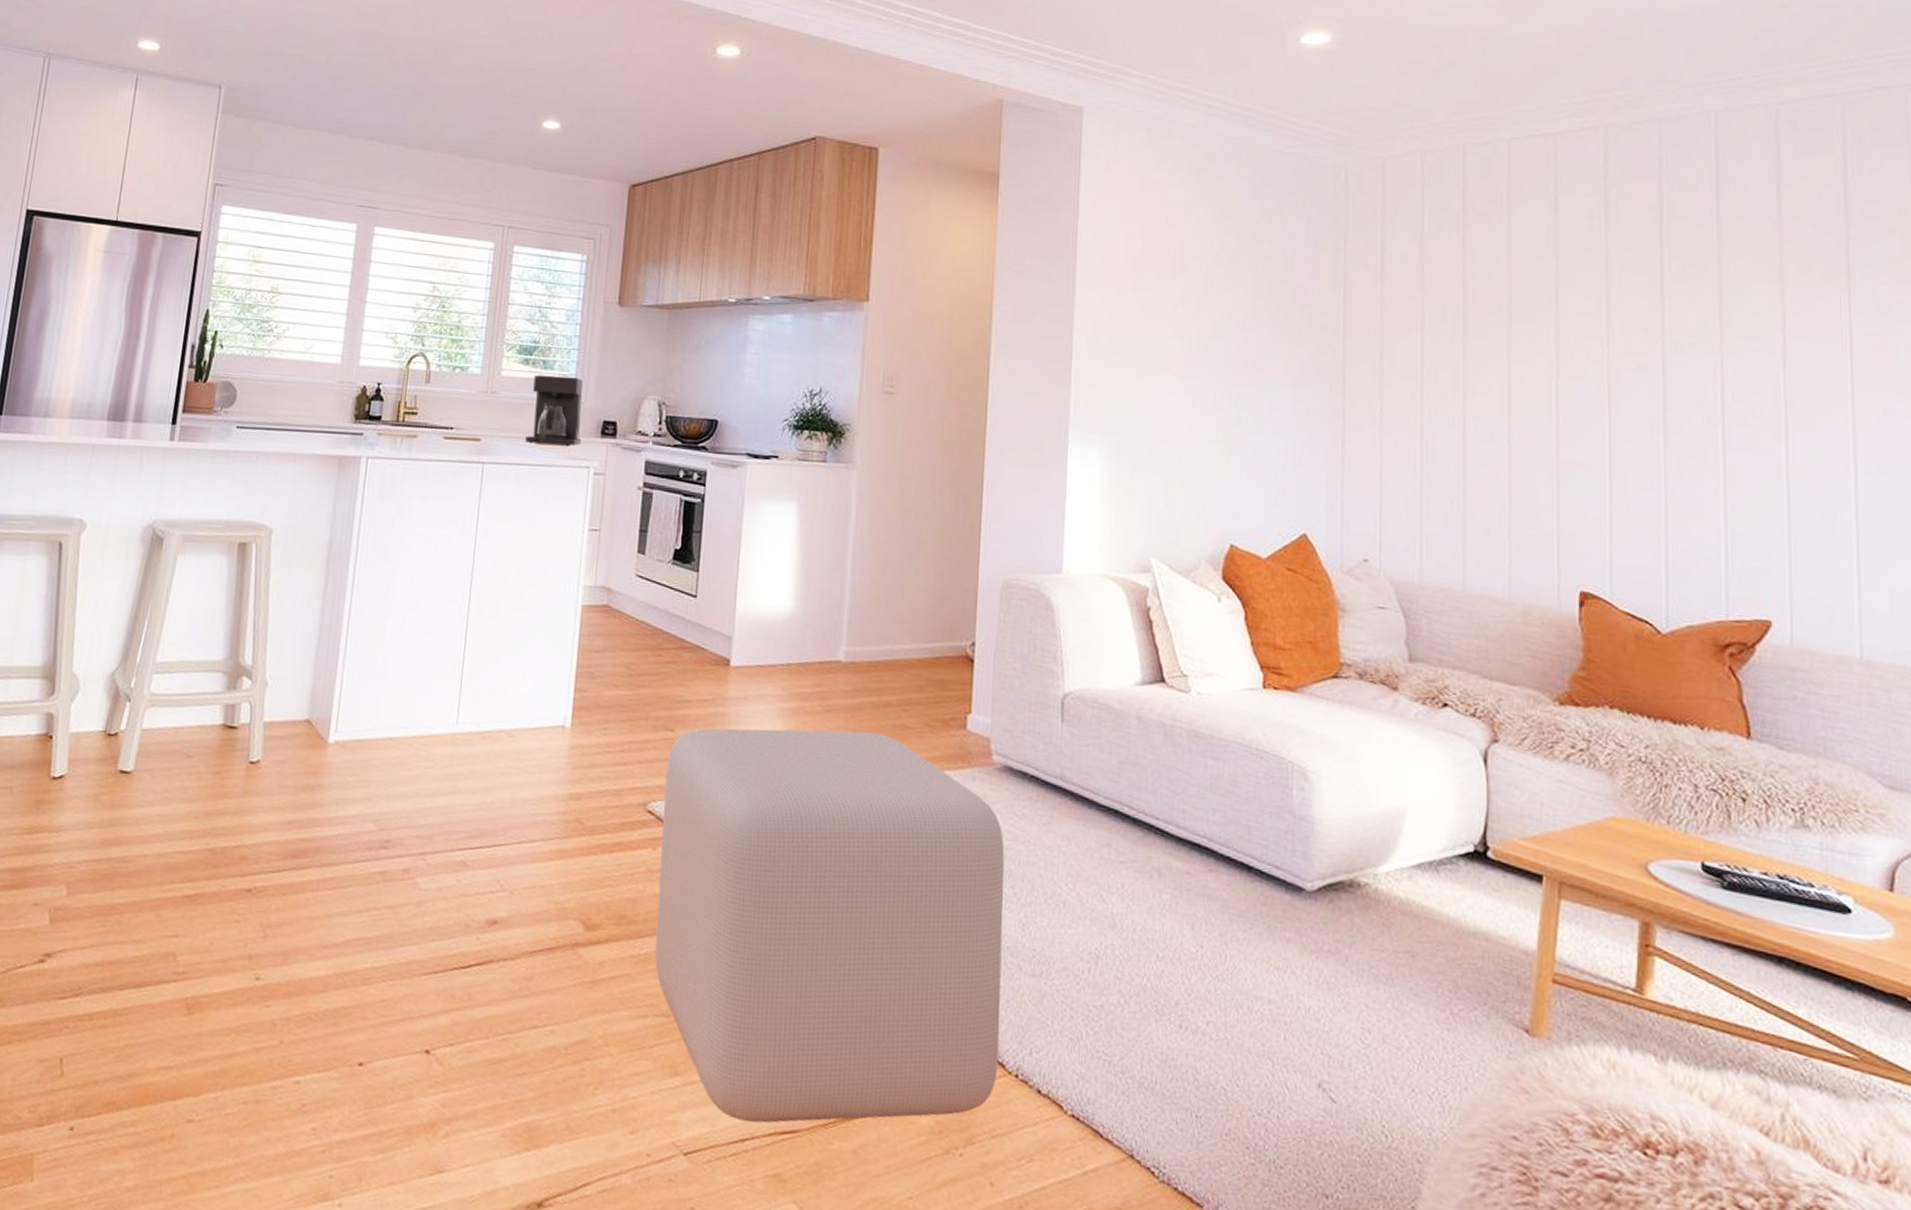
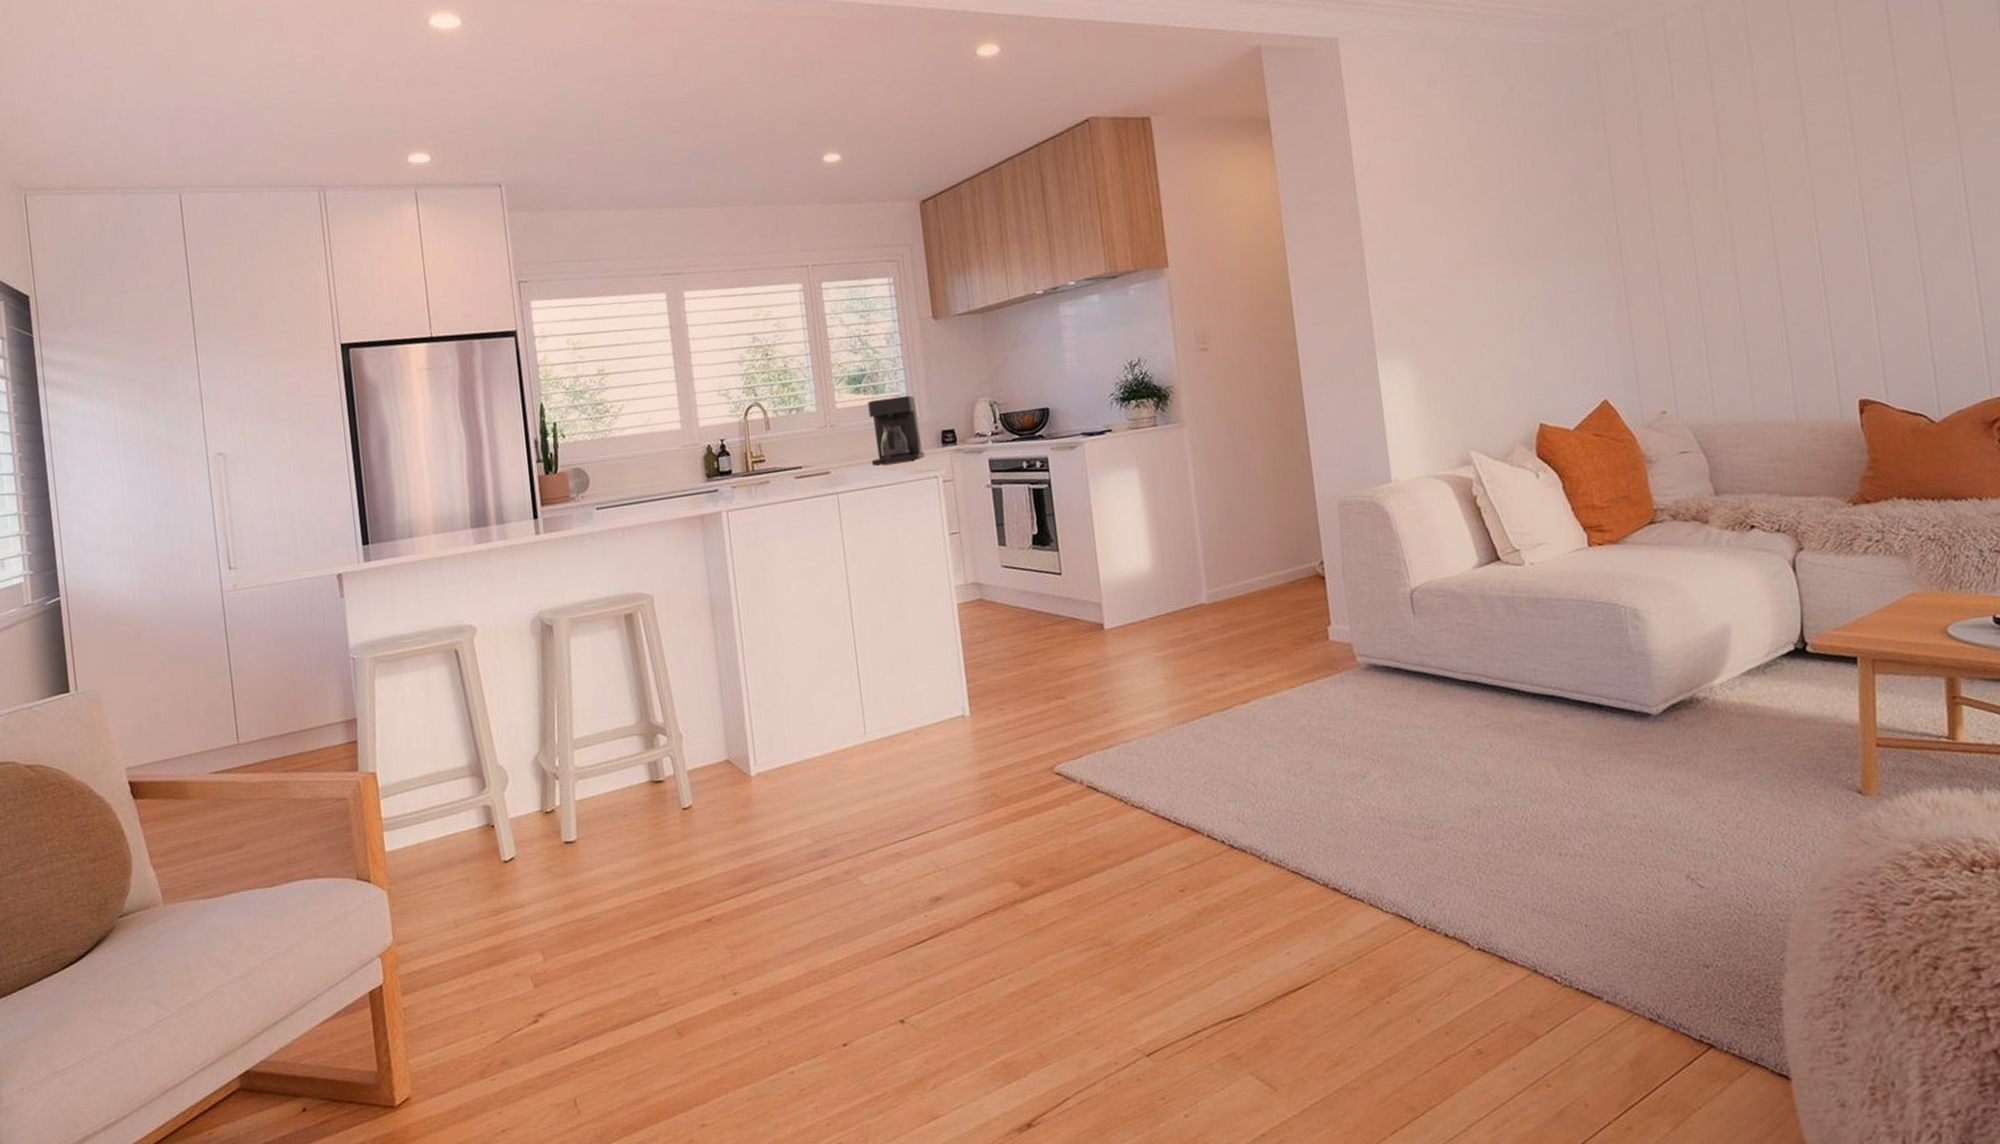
pouf: present [654,728,1005,1123] -> none [1064,660,1408,1017]

